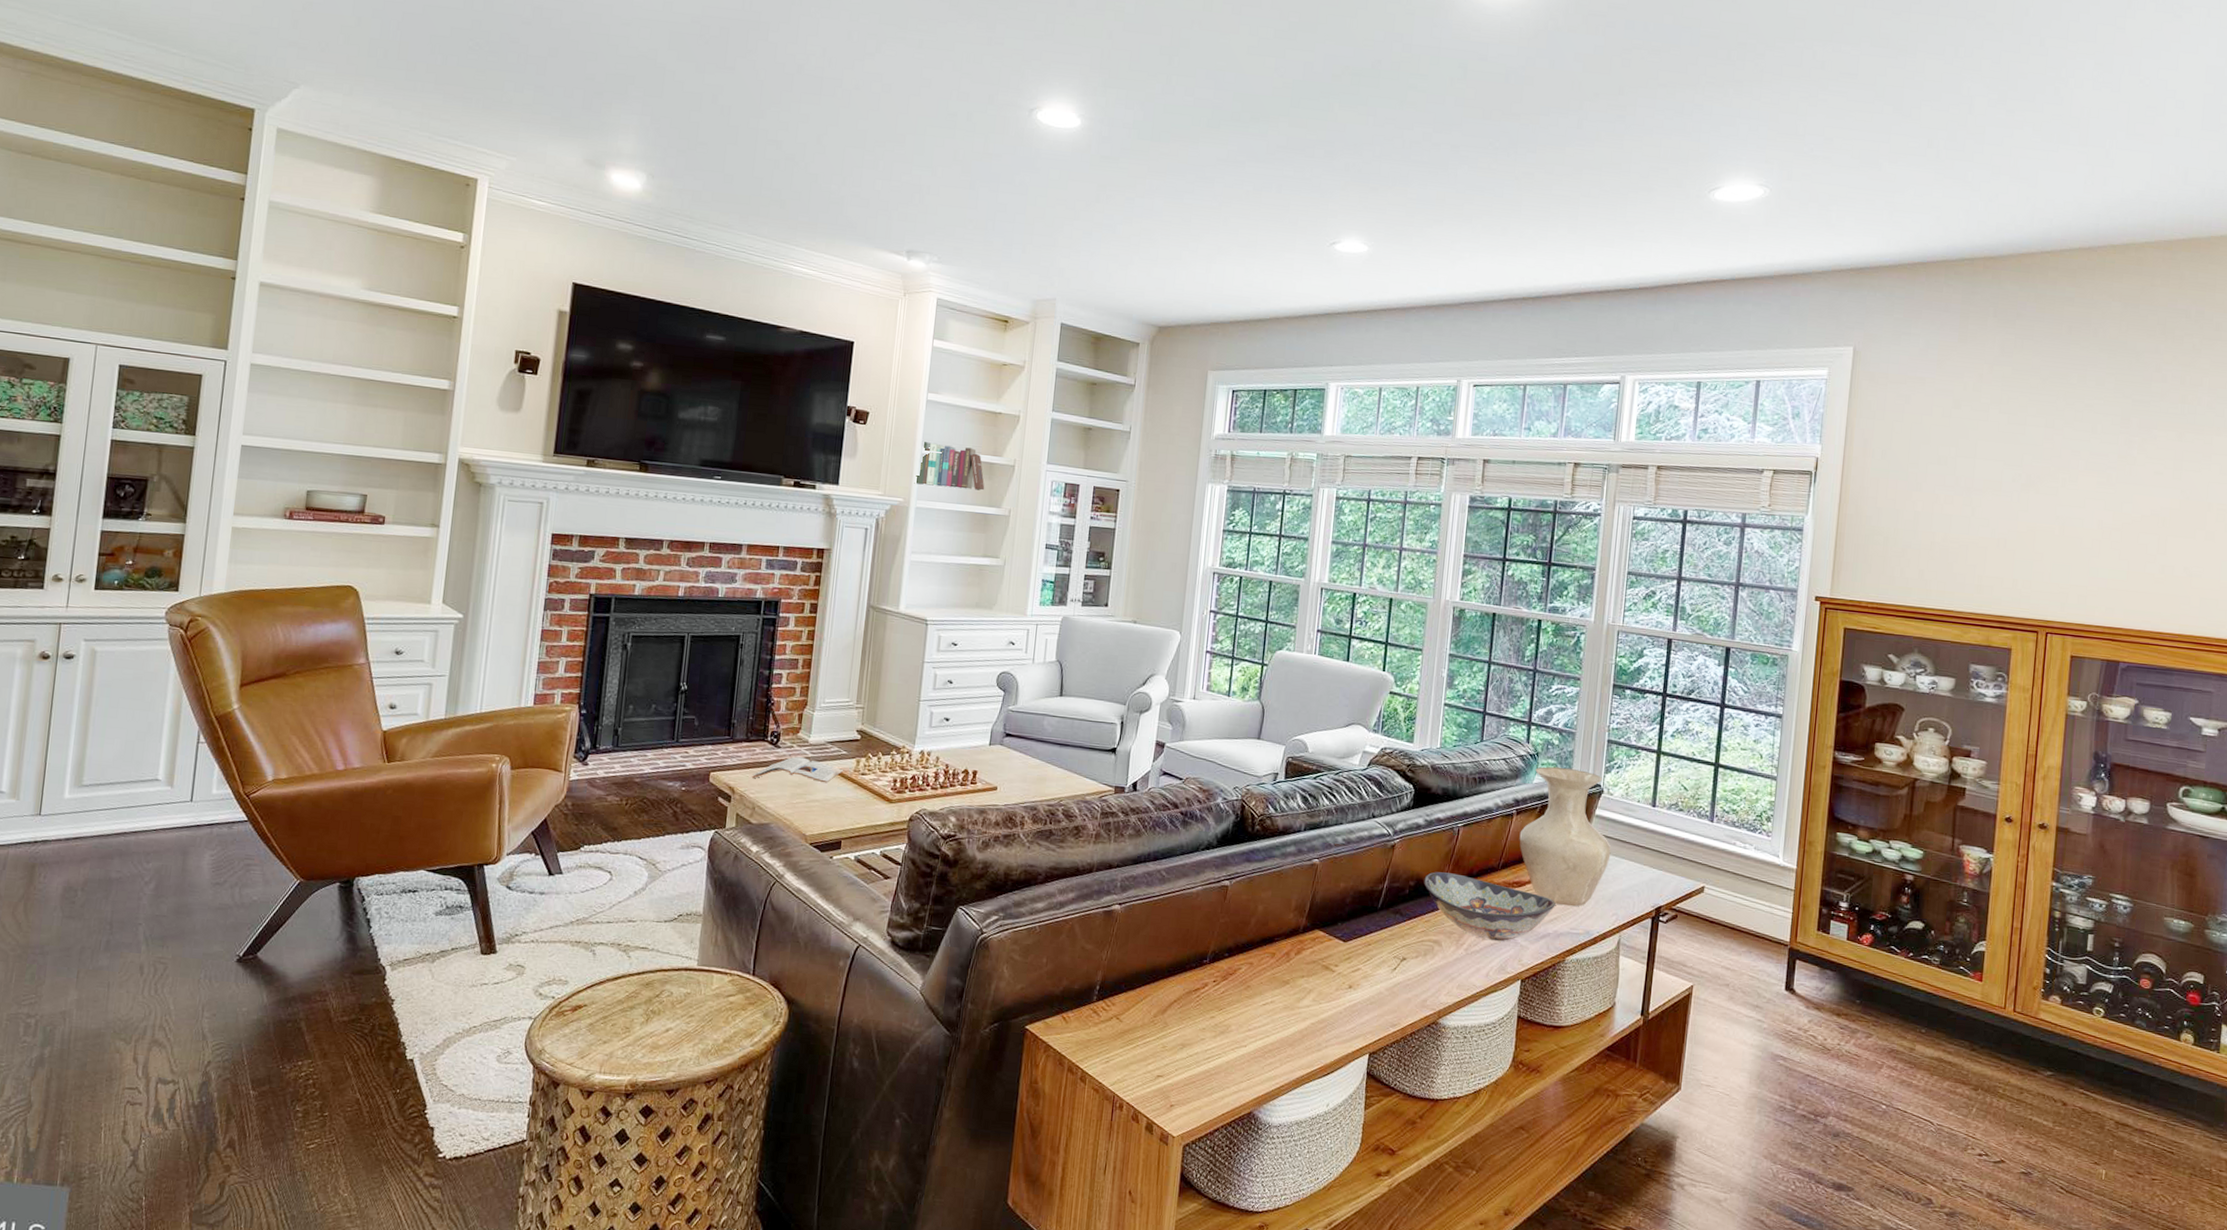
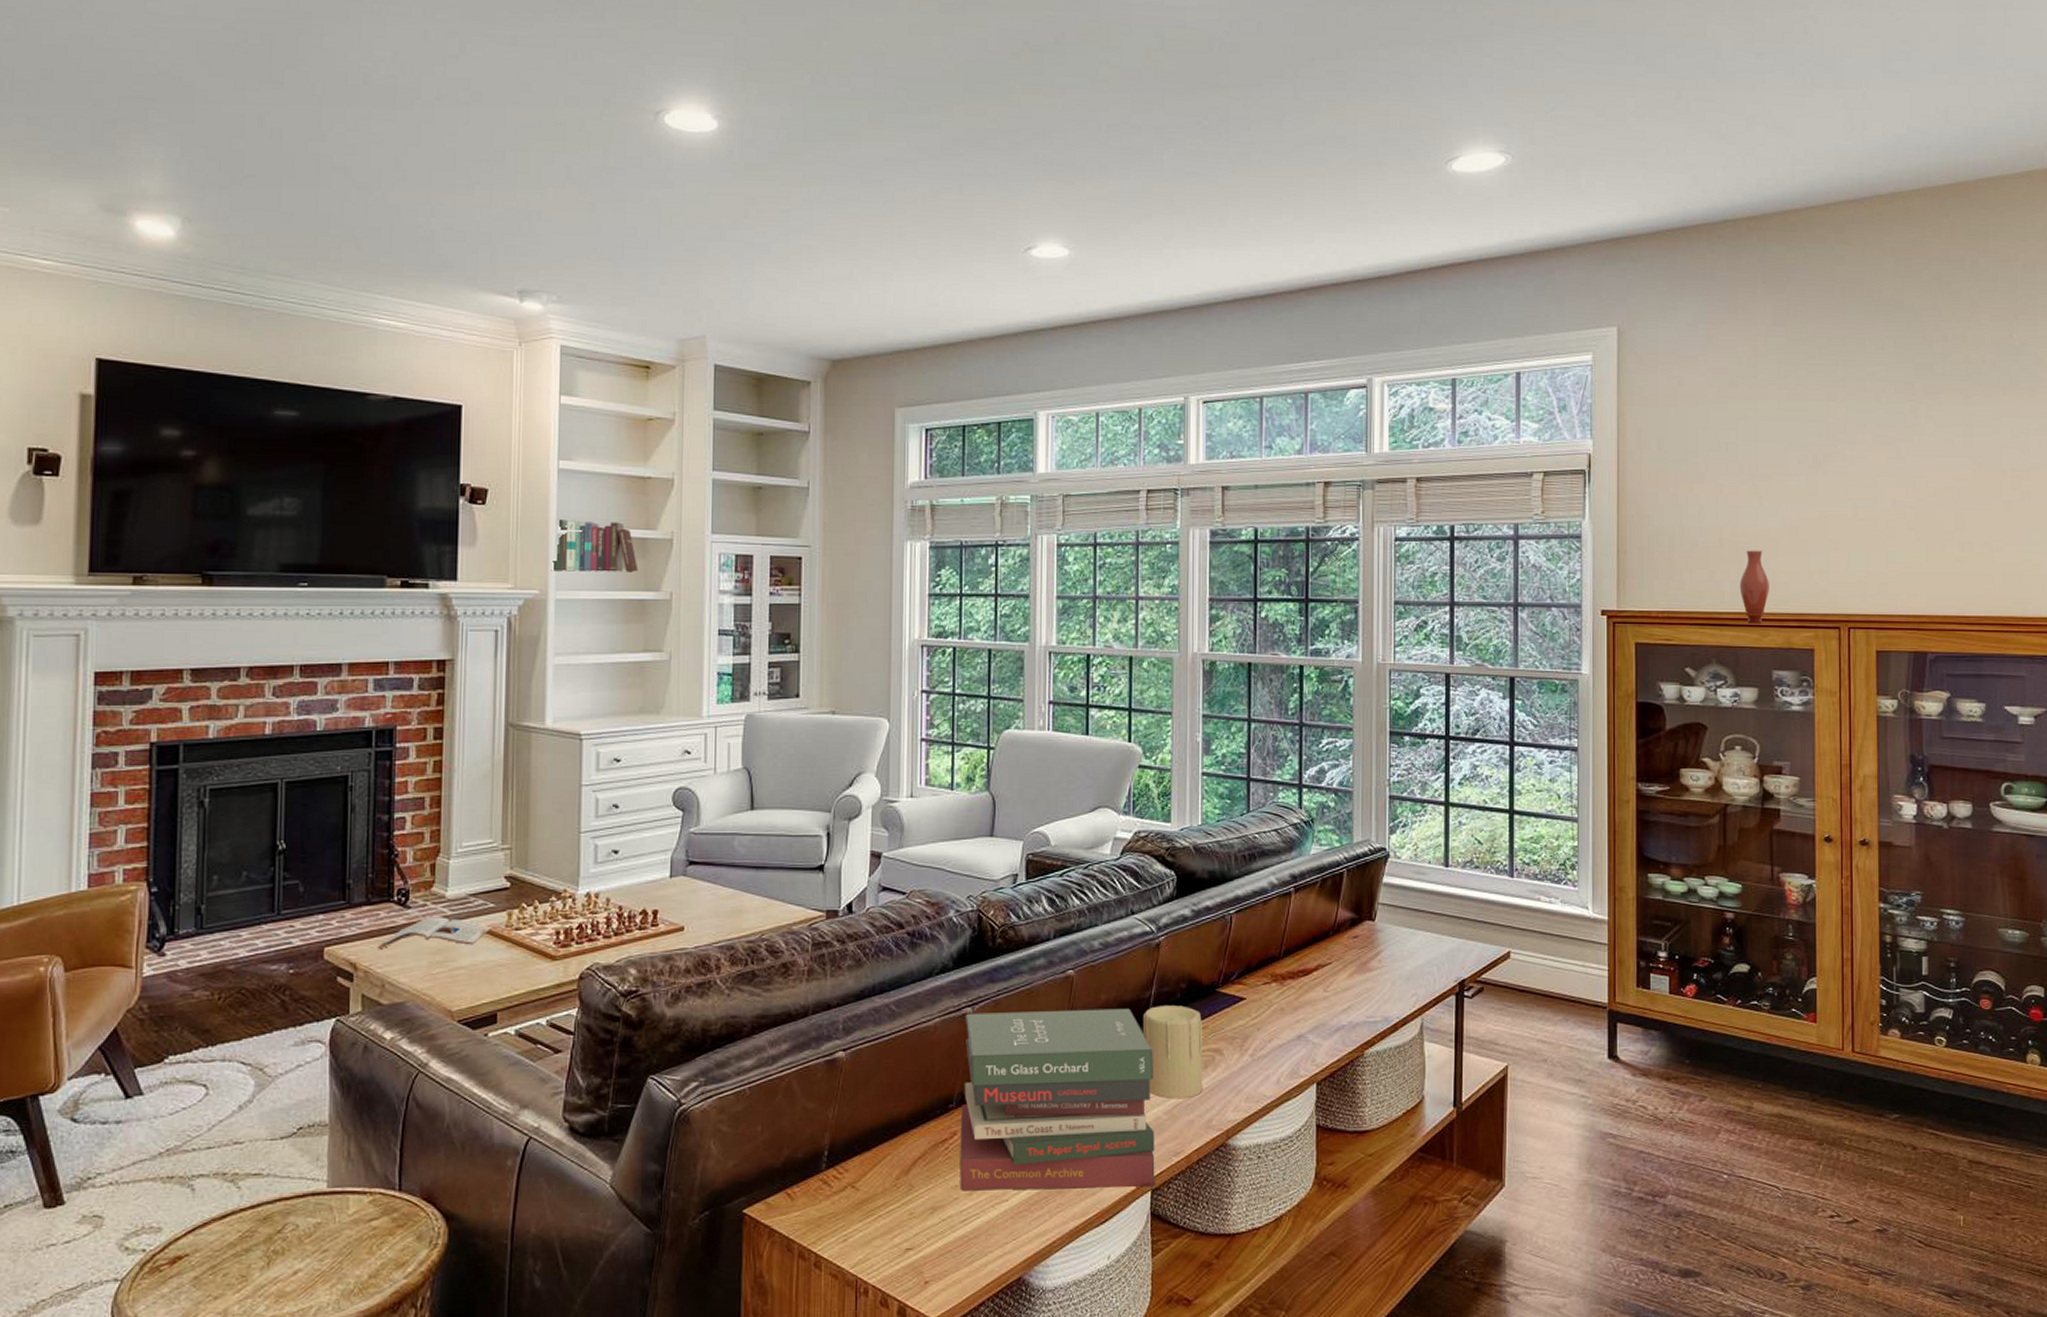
books: none [1206,885,1381,1051] -> present [959,1008,1155,1191]
candle: none [1374,897,1426,980] -> present [1142,1004,1203,1100]
decorative bowl: present [1423,871,1557,942] -> none [1195,968,1349,1042]
vase: present [1519,766,1611,907] -> none [1300,832,1404,992]
vase: none [1946,555,1975,622] -> present [1739,550,1770,624]

